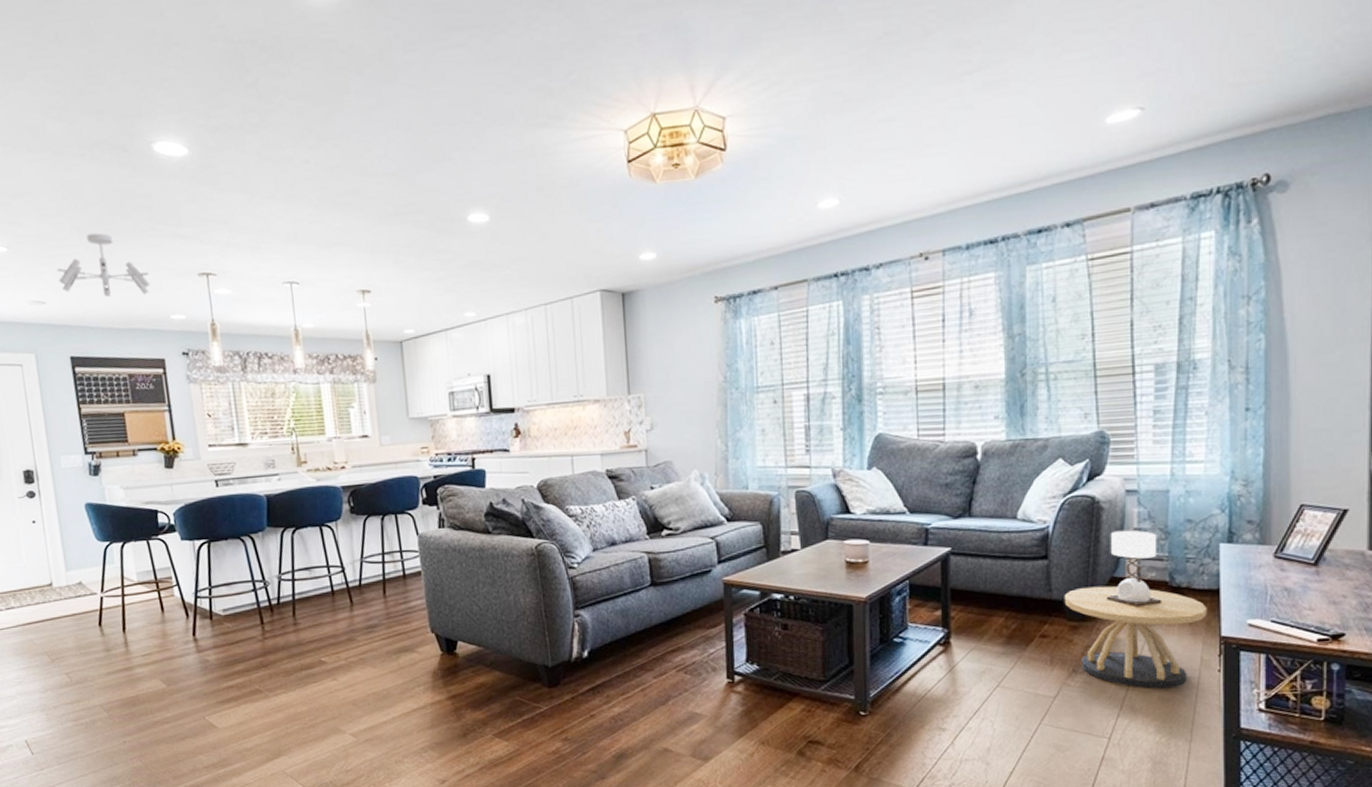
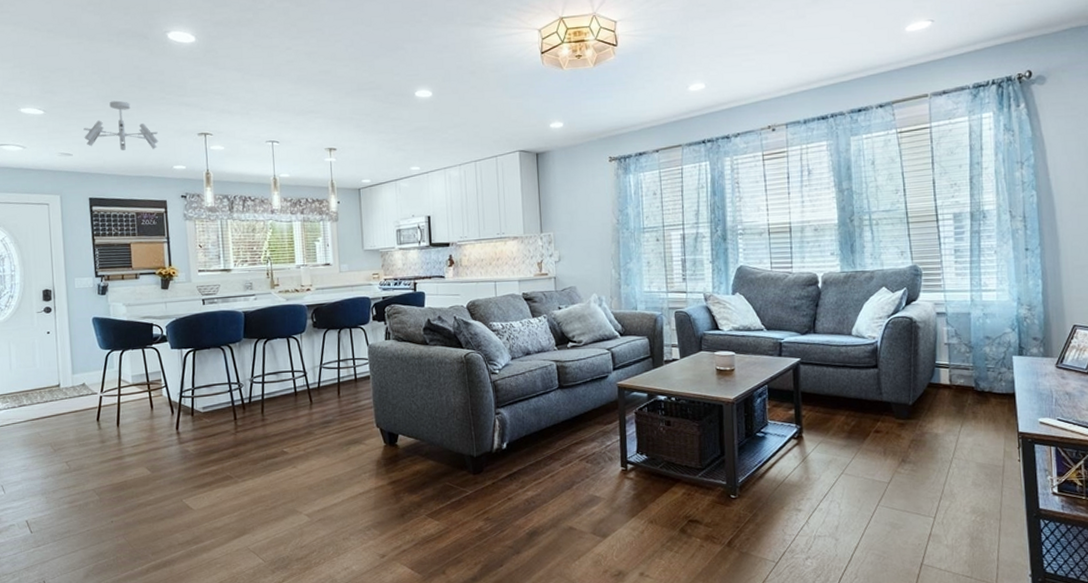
side table: present [1064,530,1207,689] -> none [892,344,1006,476]

